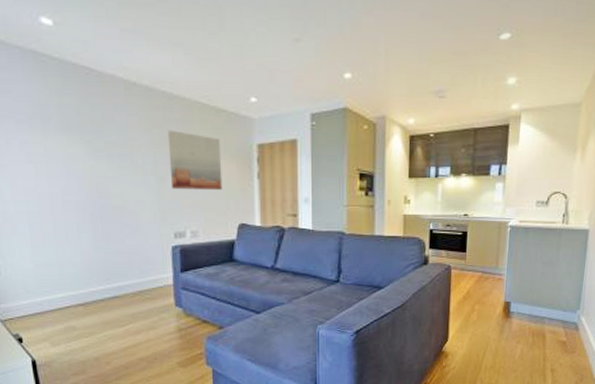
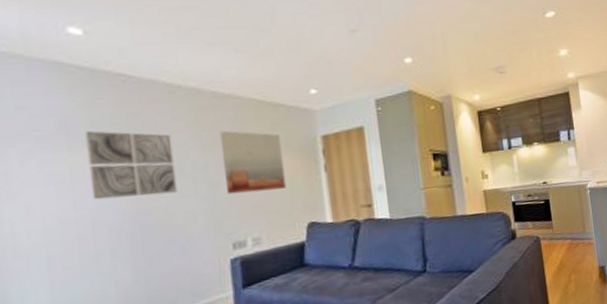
wall art: none [56,119,131,182] -> present [85,131,178,200]

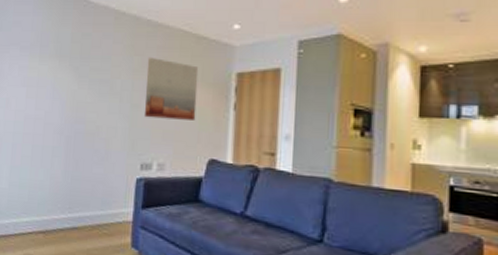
wall art: present [85,131,178,200] -> none [48,46,110,108]

